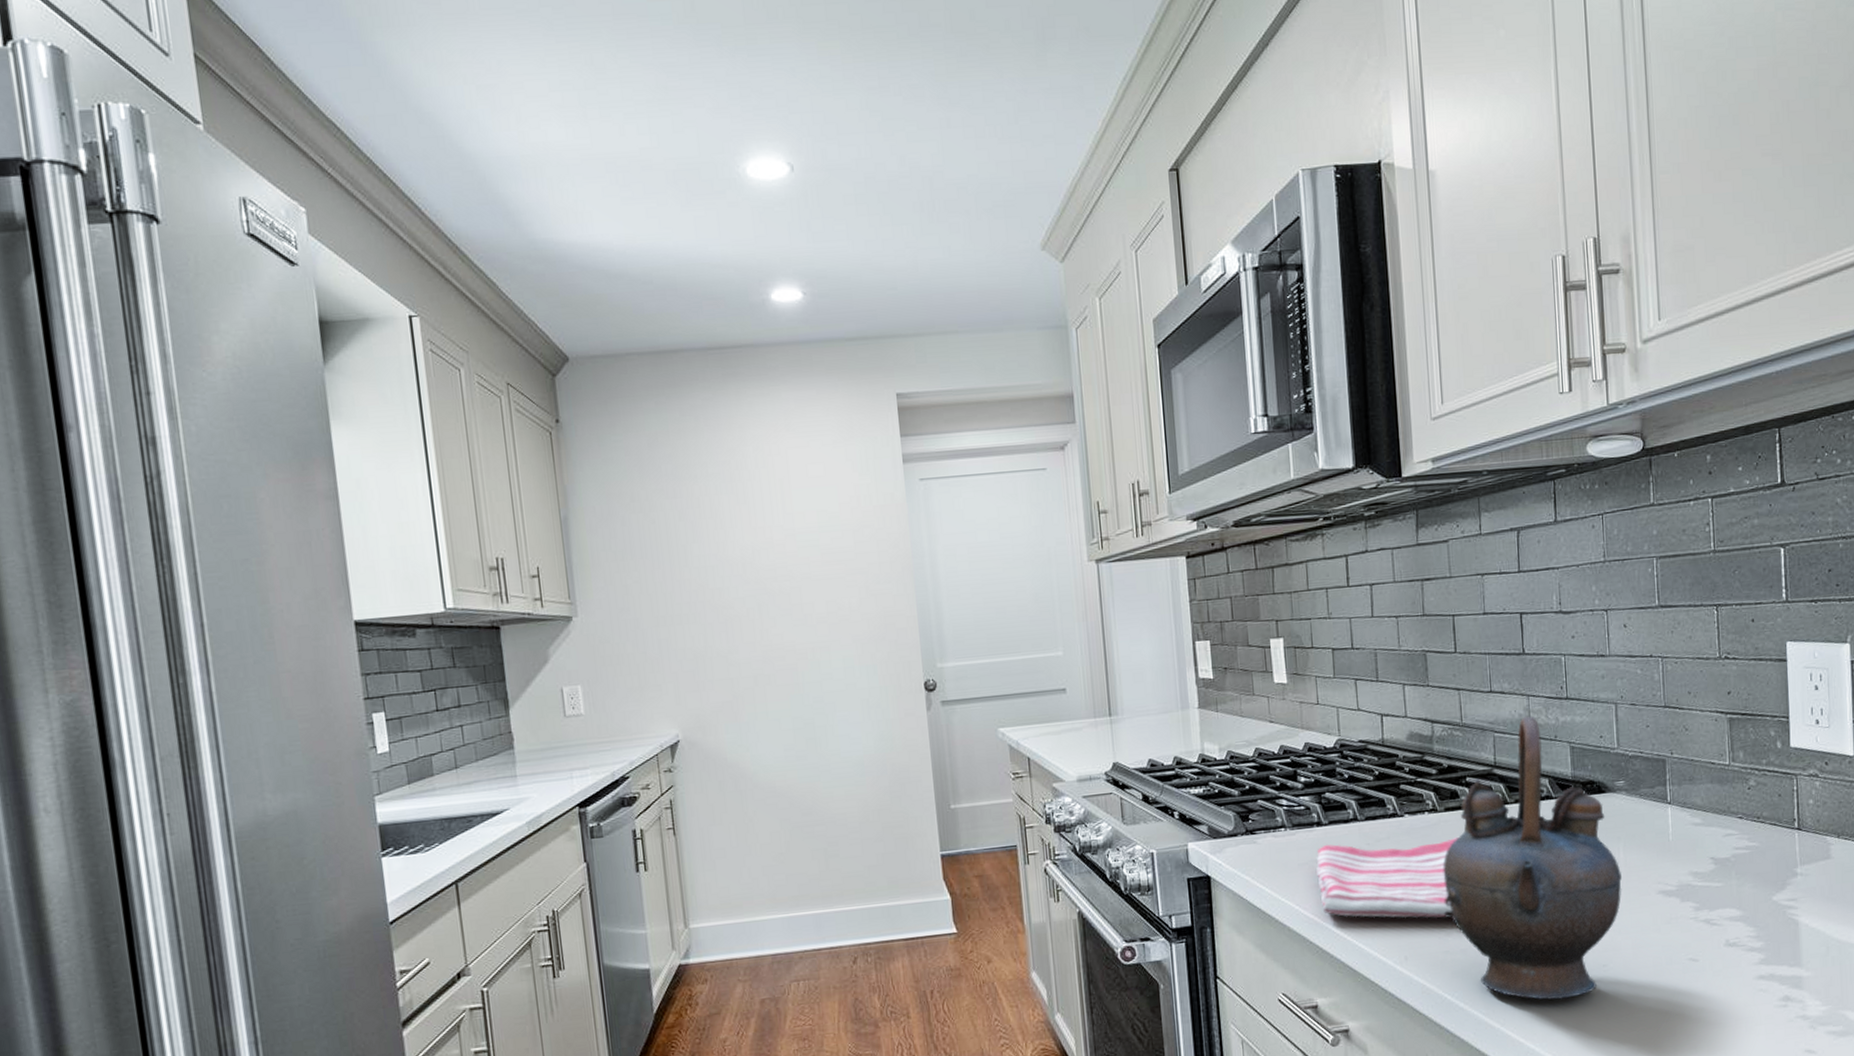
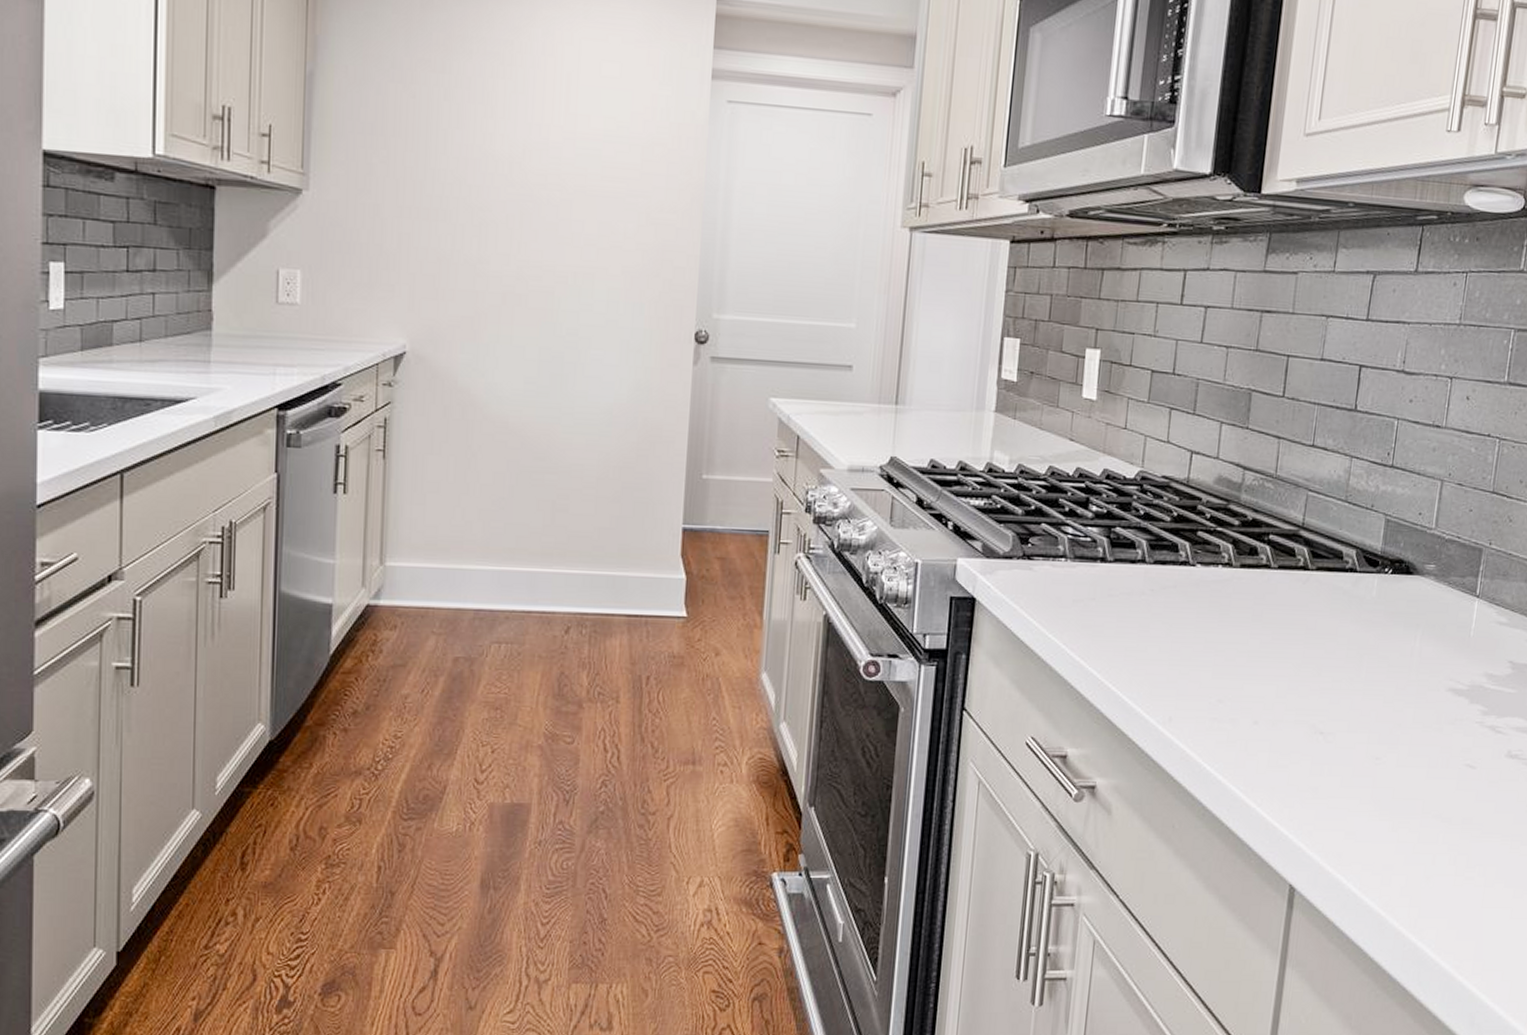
dish towel: present [1316,837,1459,919] -> none [1090,584,1250,682]
teapot: present [1443,715,1622,1000] -> none [1220,478,1414,788]

